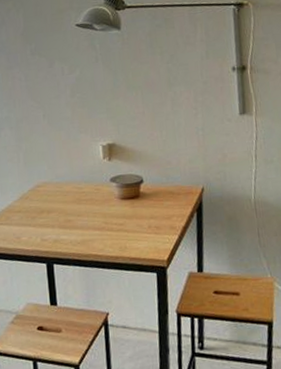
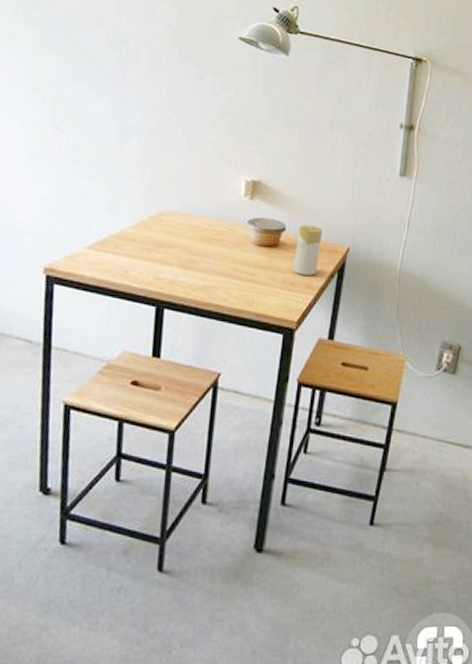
candle: none [154,173,178,219] -> present [293,225,323,276]

